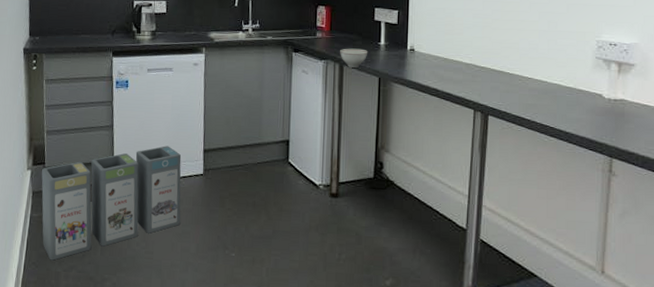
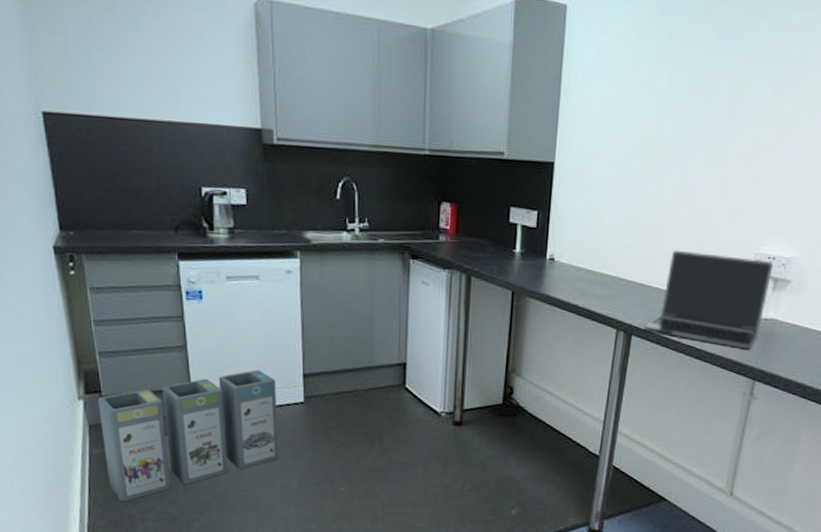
bowl: present [340,48,368,69] -> none [467,255,501,281]
laptop: none [500,39,616,128] -> present [644,250,774,350]

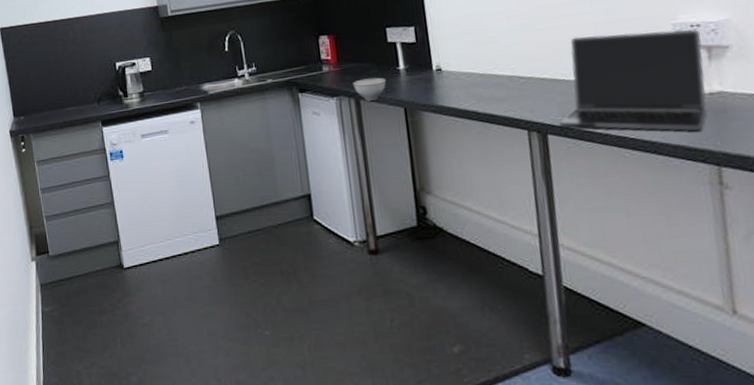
recycling bin: present [98,370,280,502] -> none [47,217,203,358]
bowl: none [467,255,501,281] -> present [353,77,387,102]

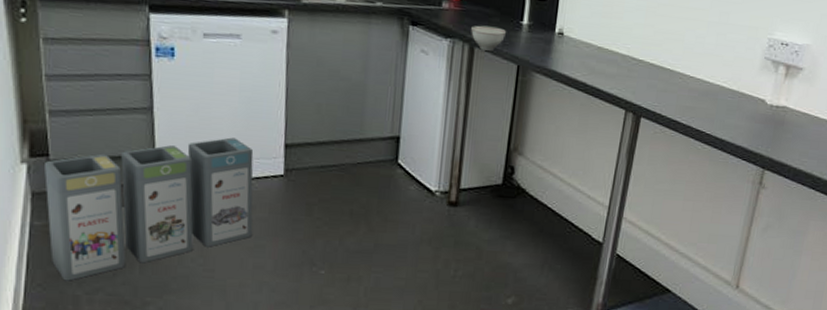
recycling bin: none [47,217,203,358] -> present [44,137,254,281]
laptop: present [559,29,707,132] -> none [654,30,787,137]

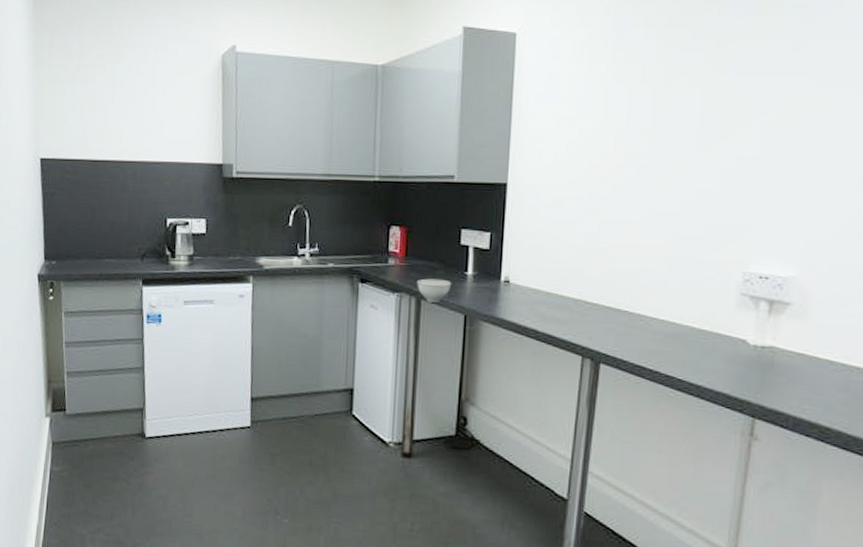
recycling bin: present [44,137,254,281] -> none [62,392,225,521]

